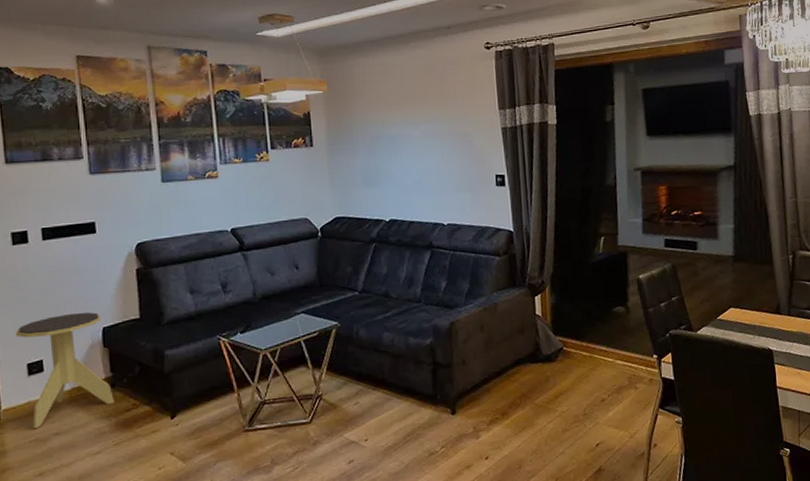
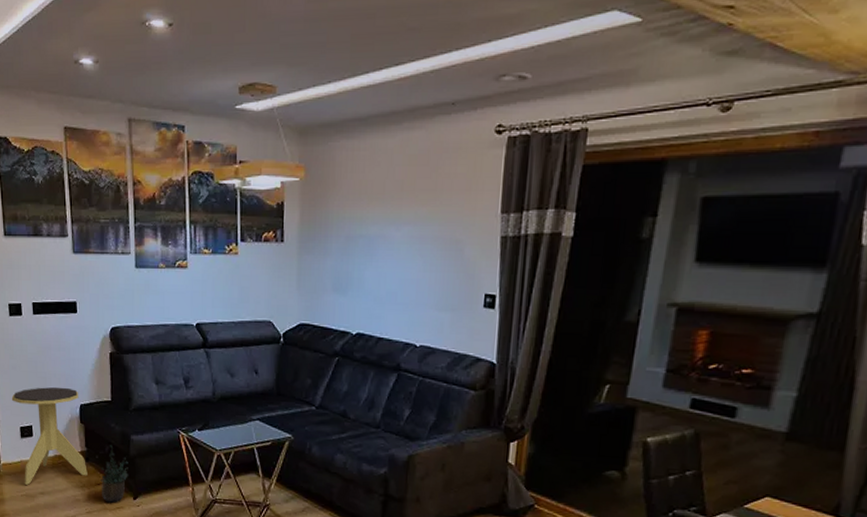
potted plant: none [130,365,164,428] -> present [101,445,130,503]

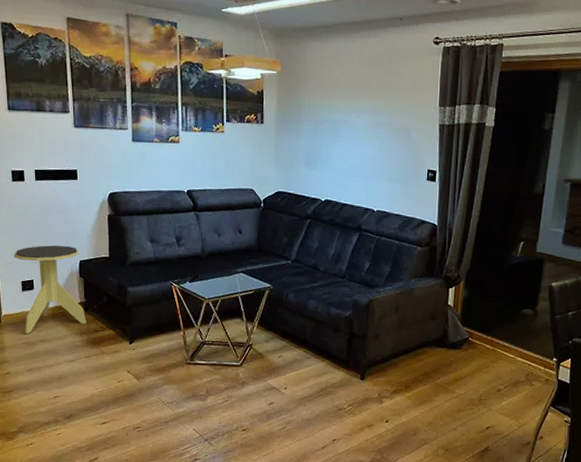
potted plant: present [101,445,130,503] -> none [99,296,126,348]

